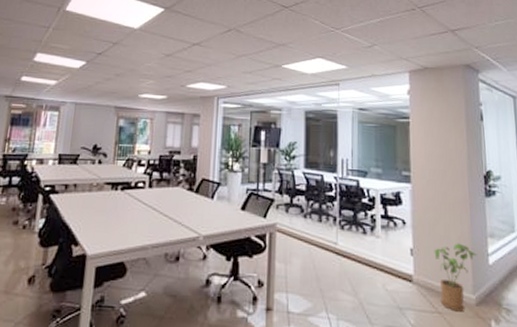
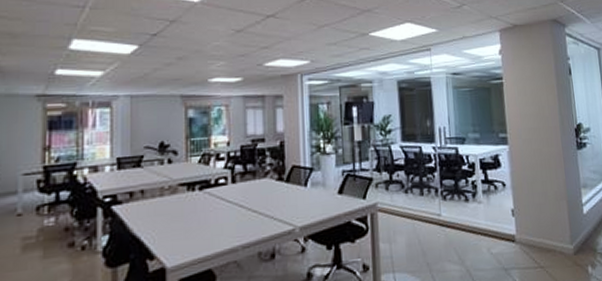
house plant: present [434,243,478,312] -> none [533,197,573,264]

